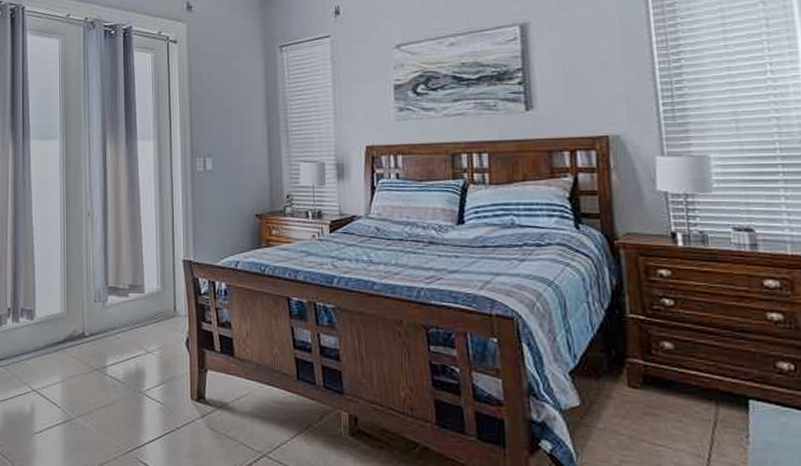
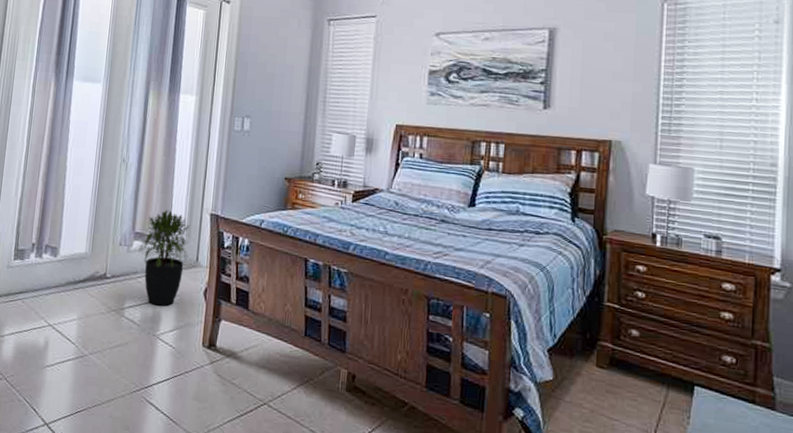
potted plant: none [113,260,165,361] -> present [138,209,190,306]

